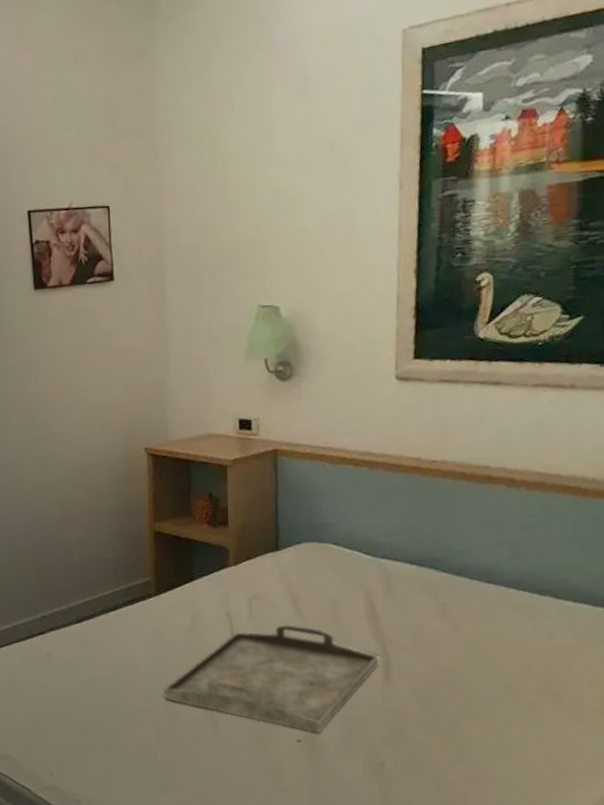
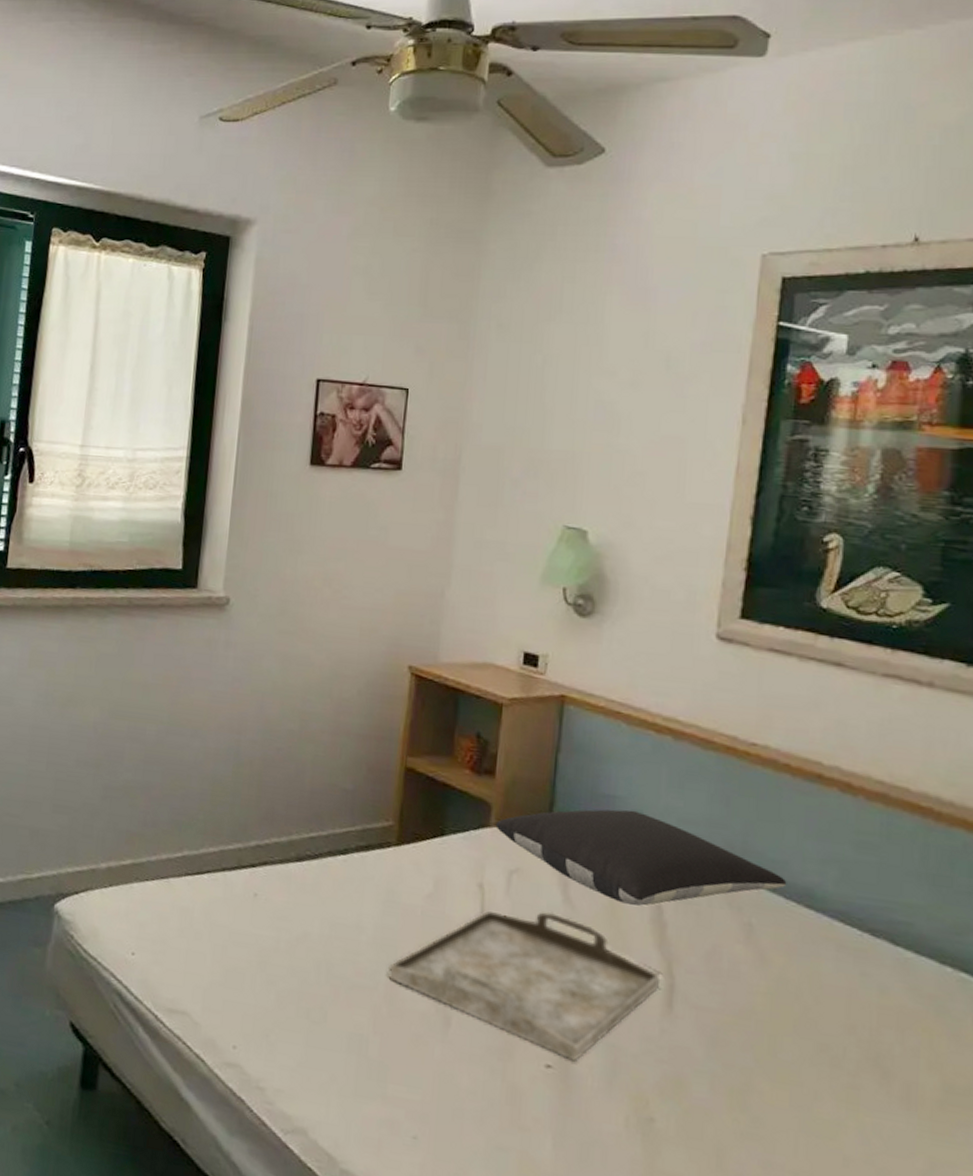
pillow: none [233,532,470,608] -> present [495,809,787,907]

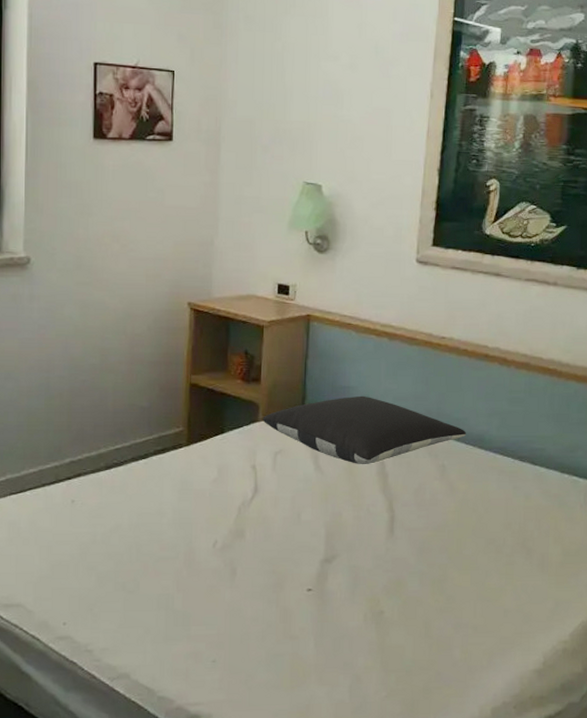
serving tray: present [388,910,661,1062] -> none [186,478,385,583]

